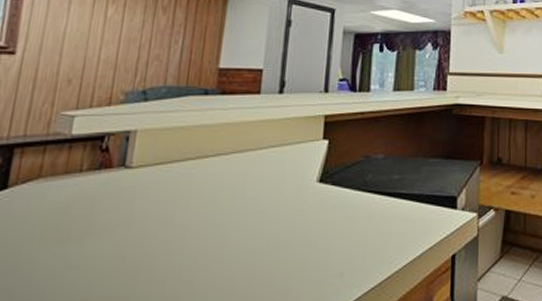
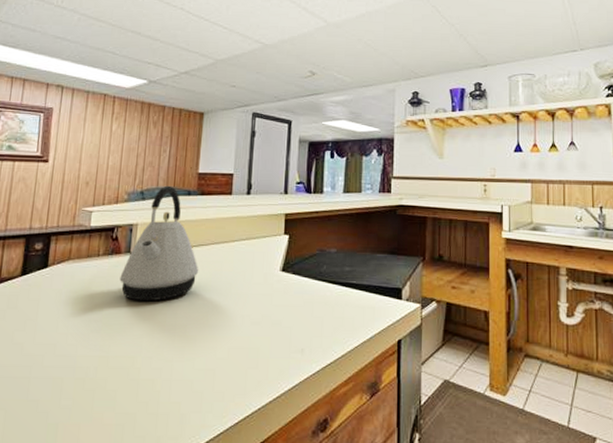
kettle: none [109,83,216,226] -> present [119,185,199,302]

